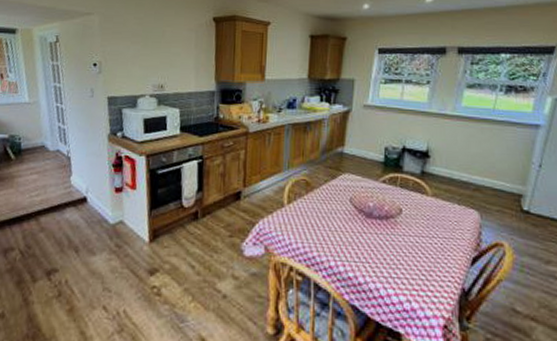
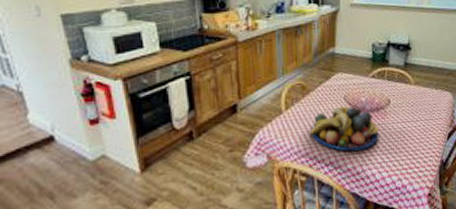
fruit bowl: none [311,208,387,259] -> present [310,106,379,151]

